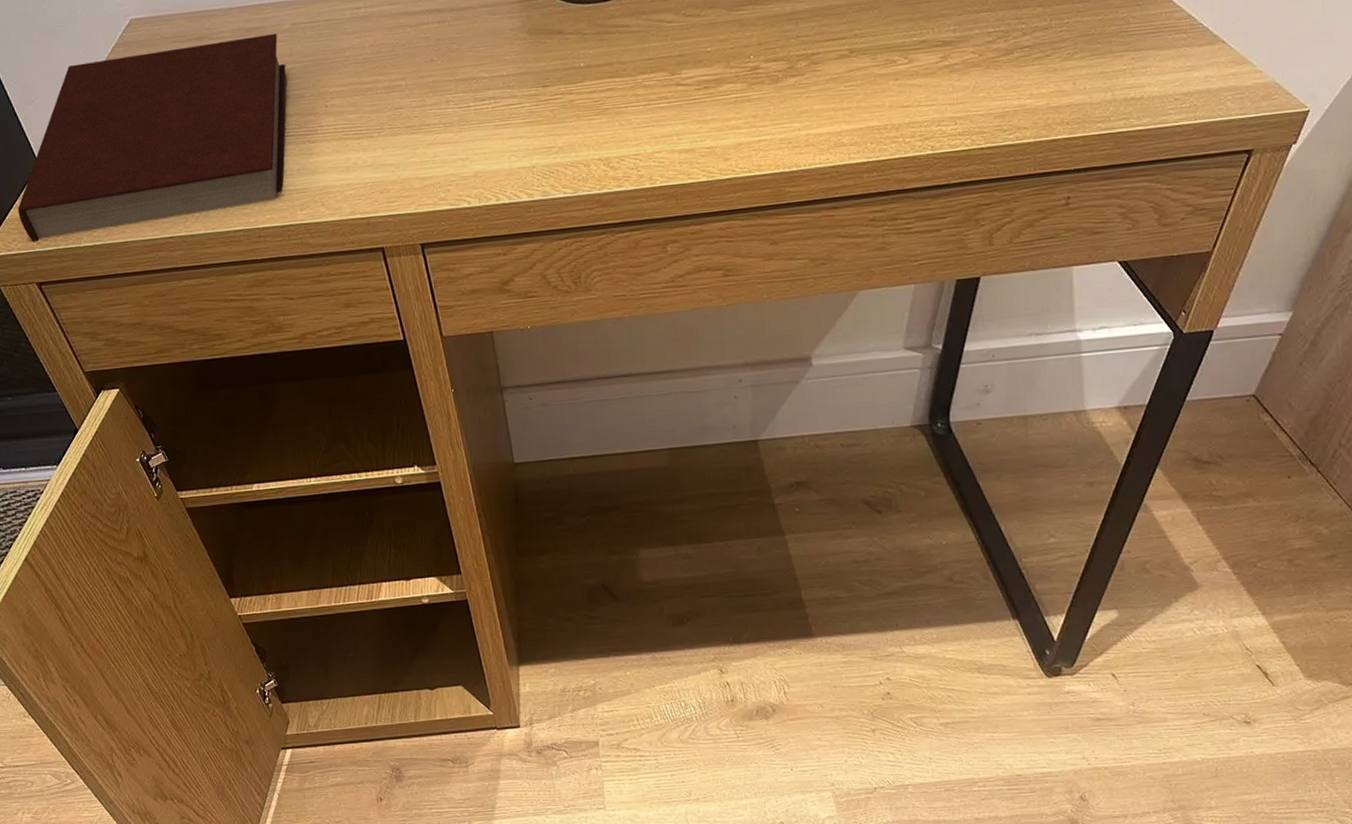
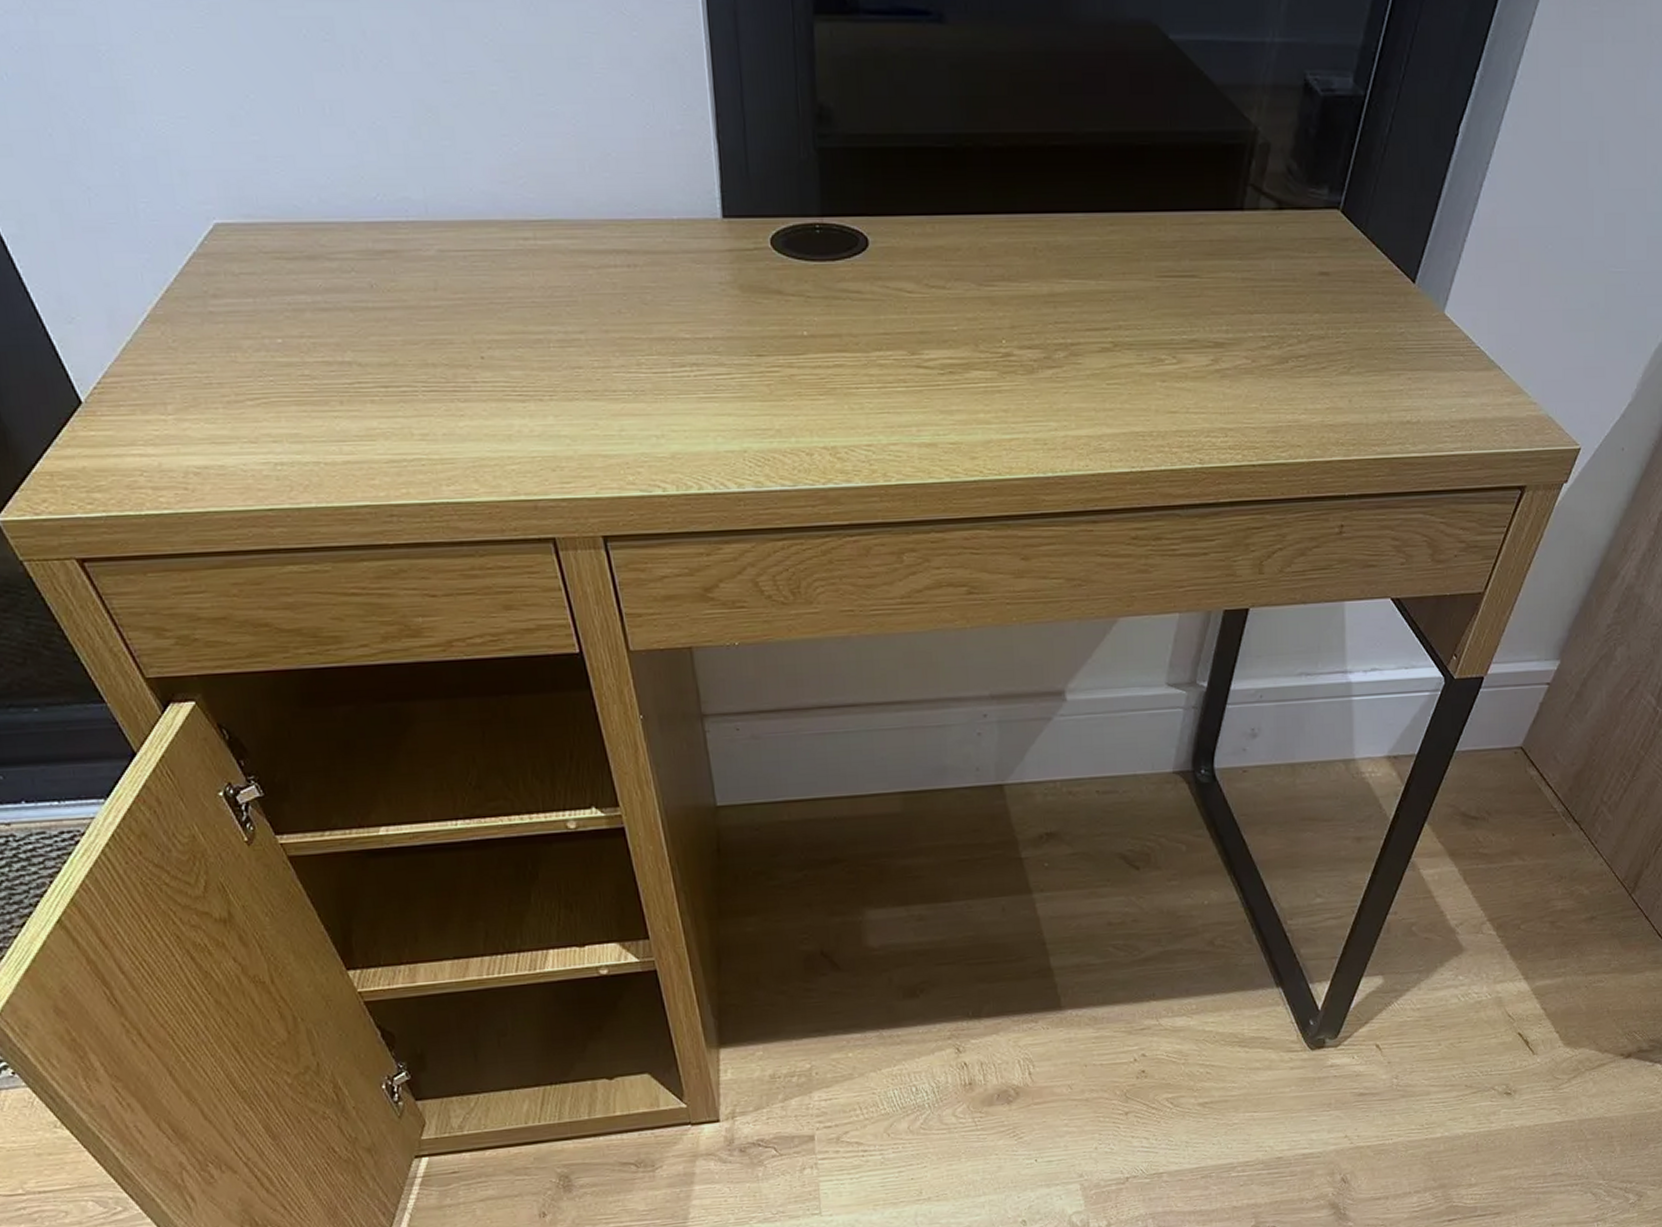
notebook: present [17,34,286,243] -> none [49,261,429,506]

